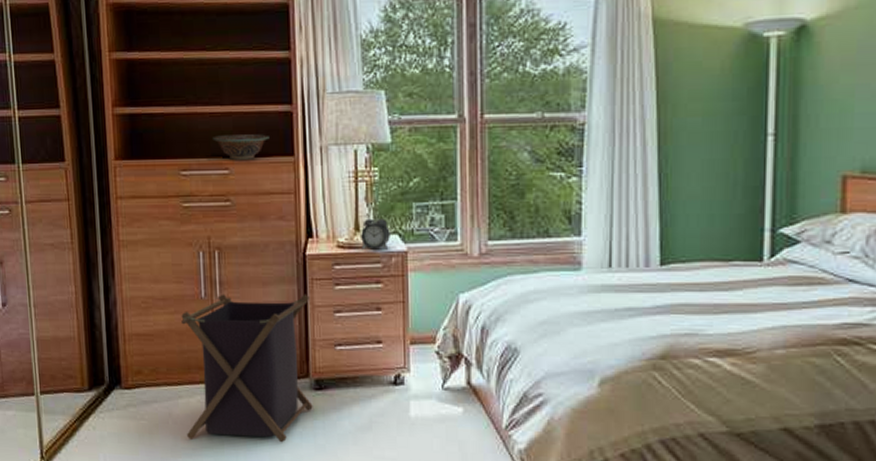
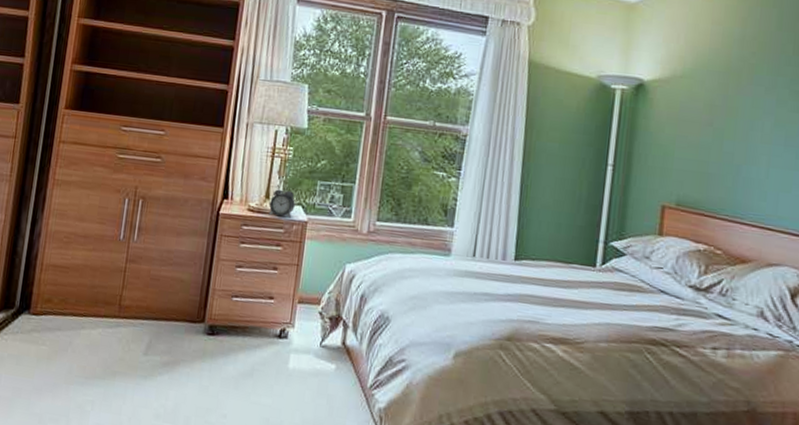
laundry basket: present [181,293,313,443] -> none [83,238,216,381]
decorative bowl: present [212,134,269,160] -> none [154,101,205,125]

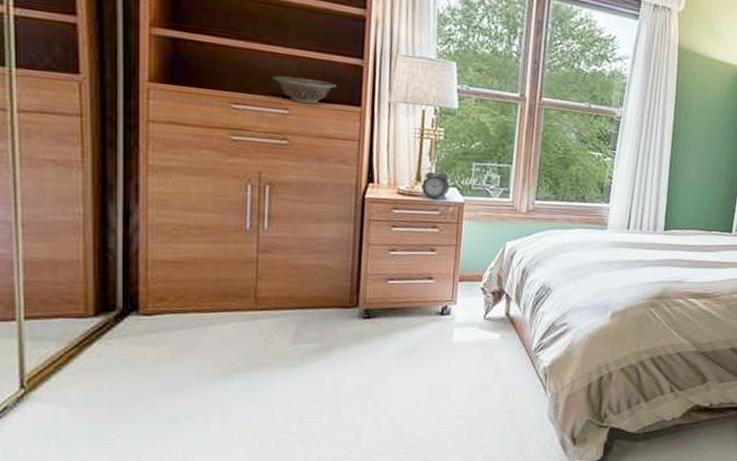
decorative bowl: none [154,101,205,125] -> present [271,75,336,104]

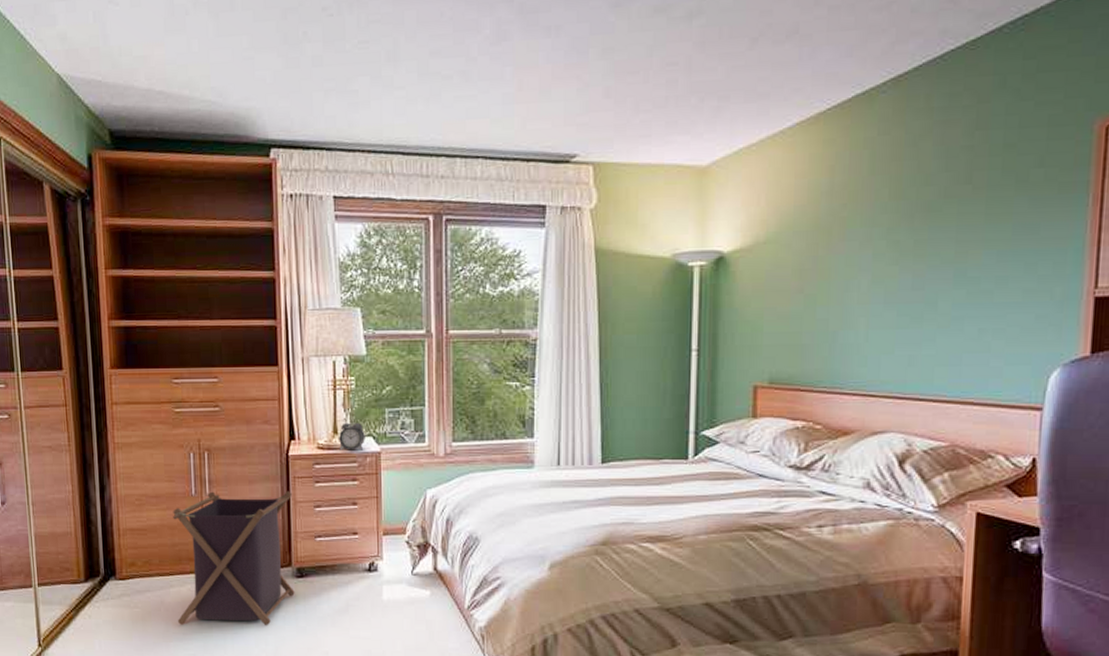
laundry basket: none [218,227,365,366] -> present [173,490,295,626]
decorative bowl: present [271,75,336,104] -> none [202,346,255,369]

